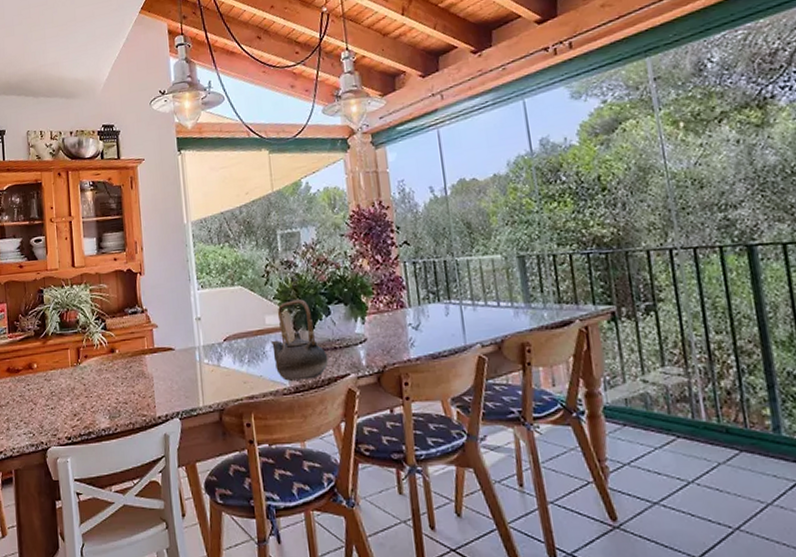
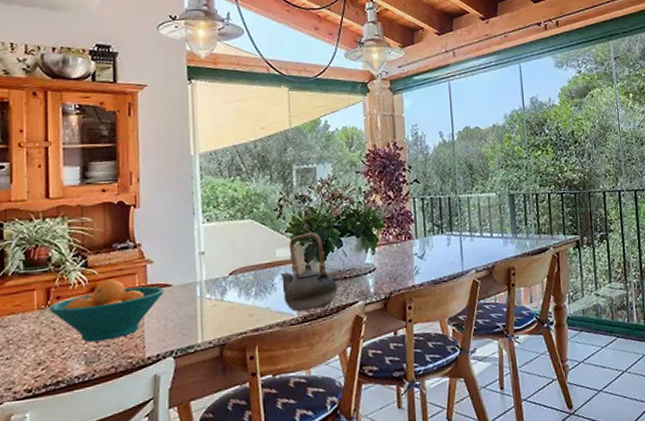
fruit bowl: none [79,342,169,399] -> present [48,279,165,343]

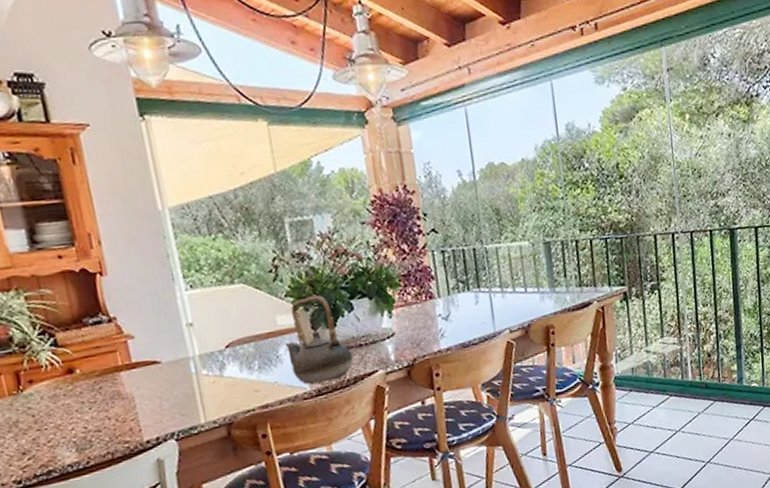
fruit bowl: present [48,279,165,343] -> none [21,358,154,429]

